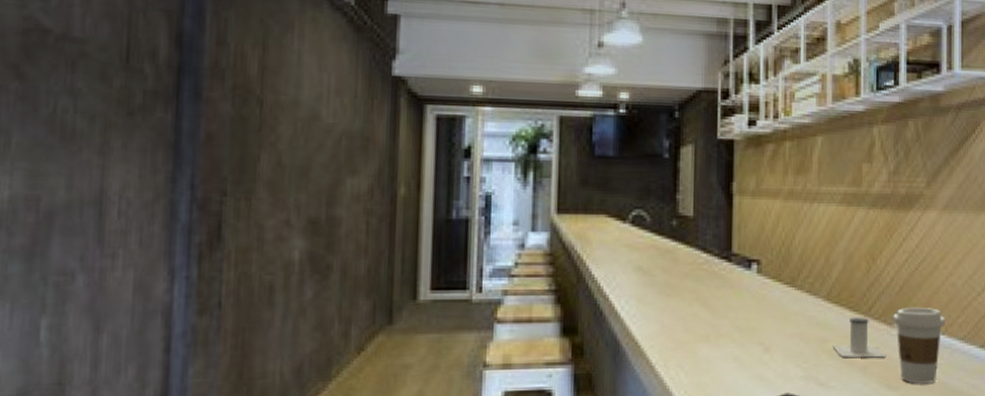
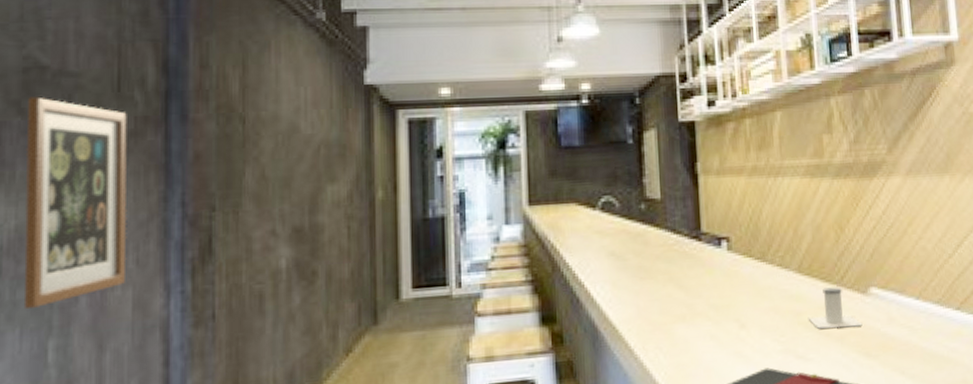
wall art: none [15,60,136,285] -> present [23,96,128,310]
coffee cup: present [893,307,945,385] -> none [866,273,919,352]

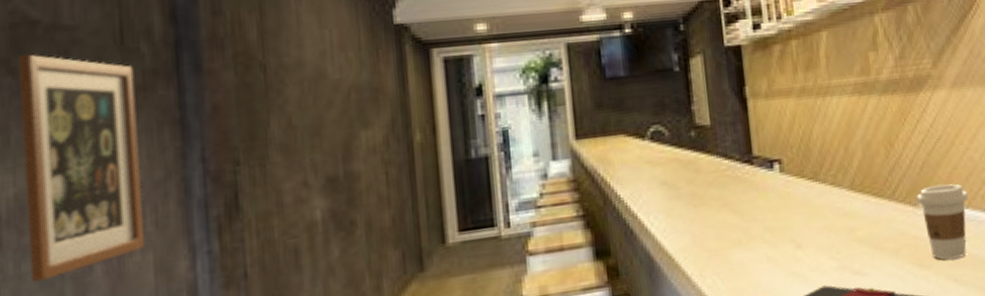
salt shaker: present [808,287,863,329] -> none [862,201,916,244]
coffee cup: none [866,273,919,352] -> present [917,184,968,260]

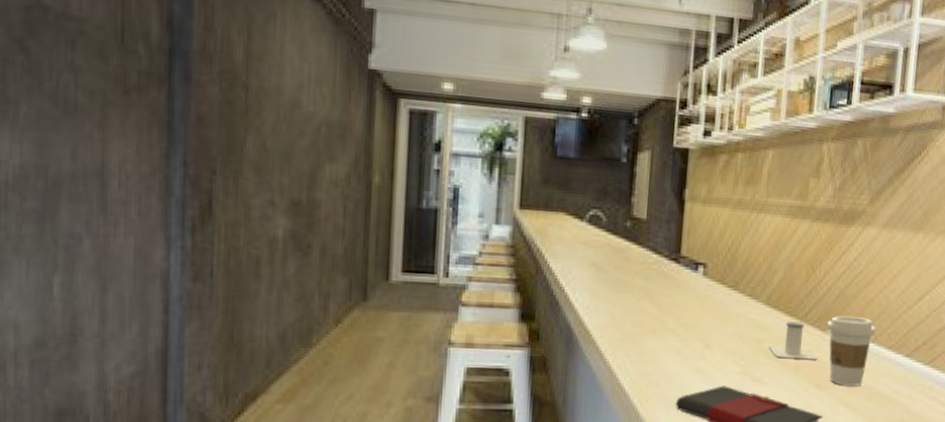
wall art: present [19,54,145,283] -> none [29,36,131,245]
salt shaker: none [862,201,916,244] -> present [768,321,818,360]

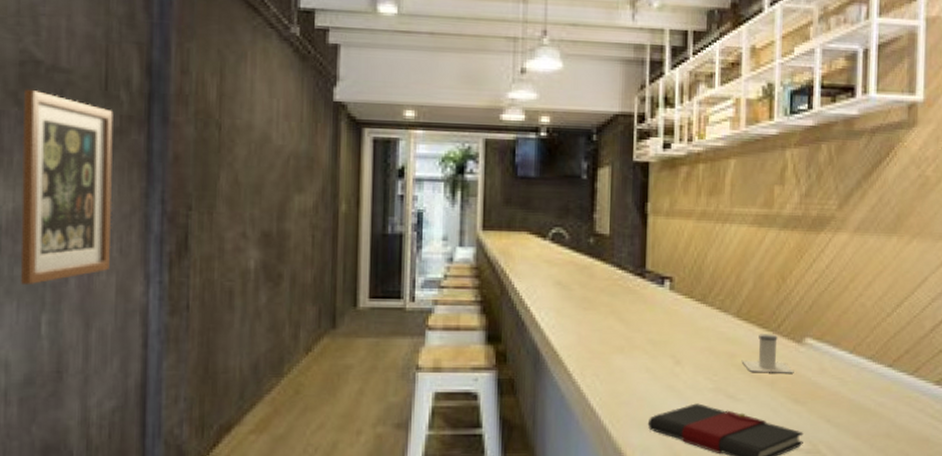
wall art: none [29,36,131,245] -> present [20,89,113,286]
coffee cup: present [827,315,876,387] -> none [801,325,854,401]

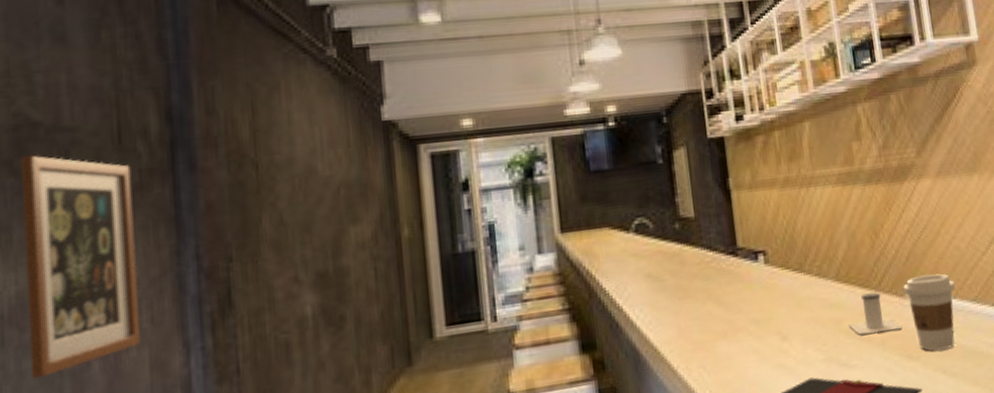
coffee cup: none [801,325,854,401] -> present [903,273,956,351]

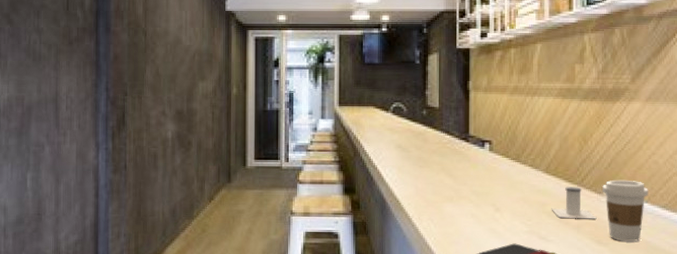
wall art: present [21,155,141,380] -> none [13,12,73,152]

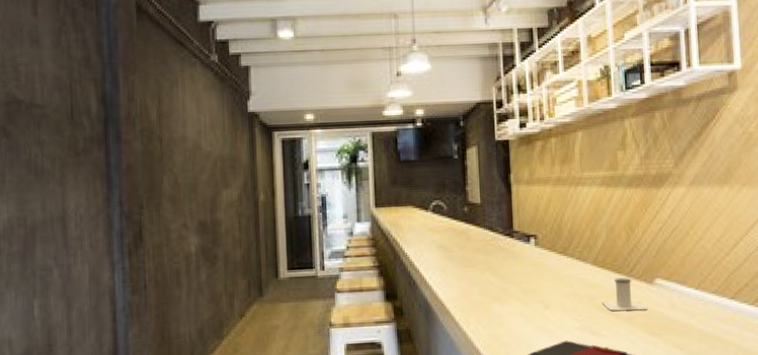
coffee cup: present [602,180,648,243] -> none [652,267,698,332]

